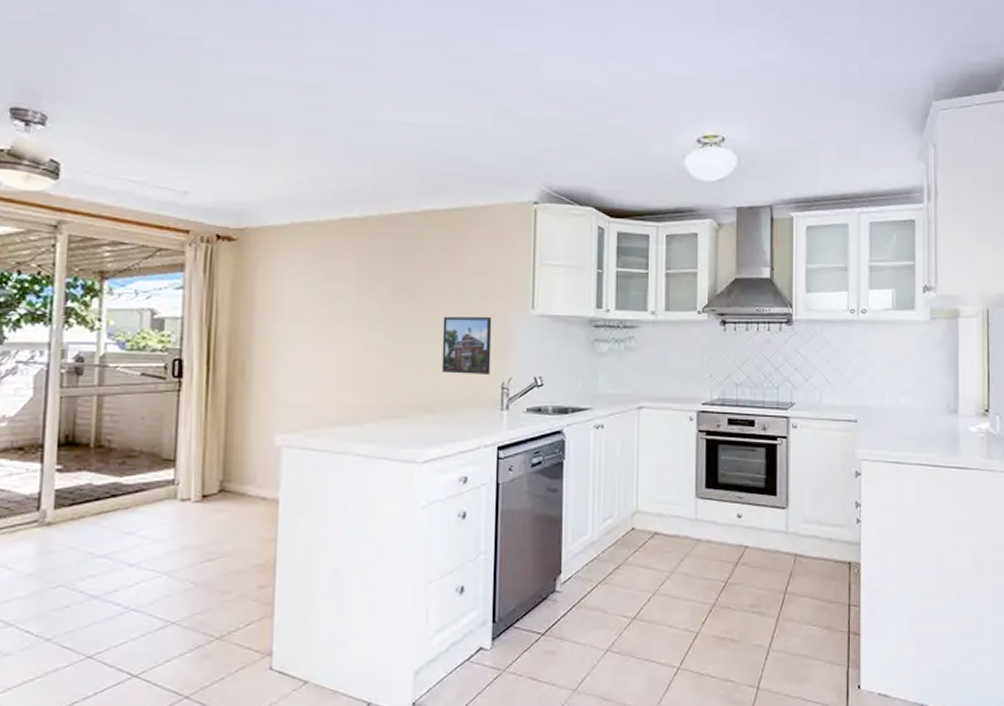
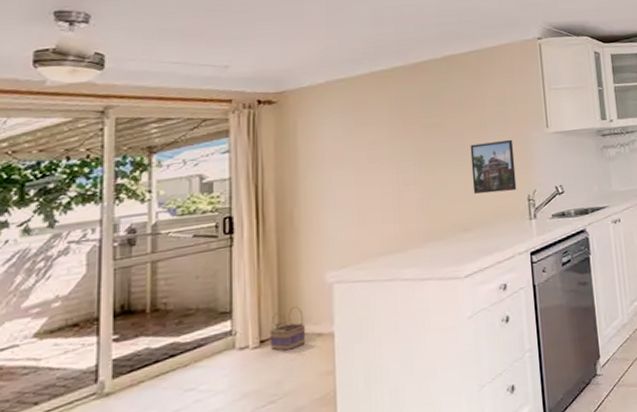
basket: none [212,464,250,509] -> present [269,305,306,351]

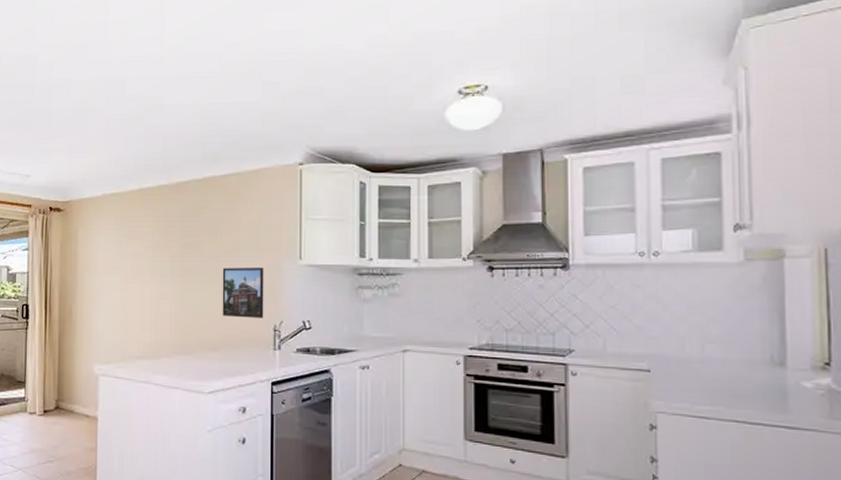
basket: present [269,305,306,351] -> none [50,387,77,423]

